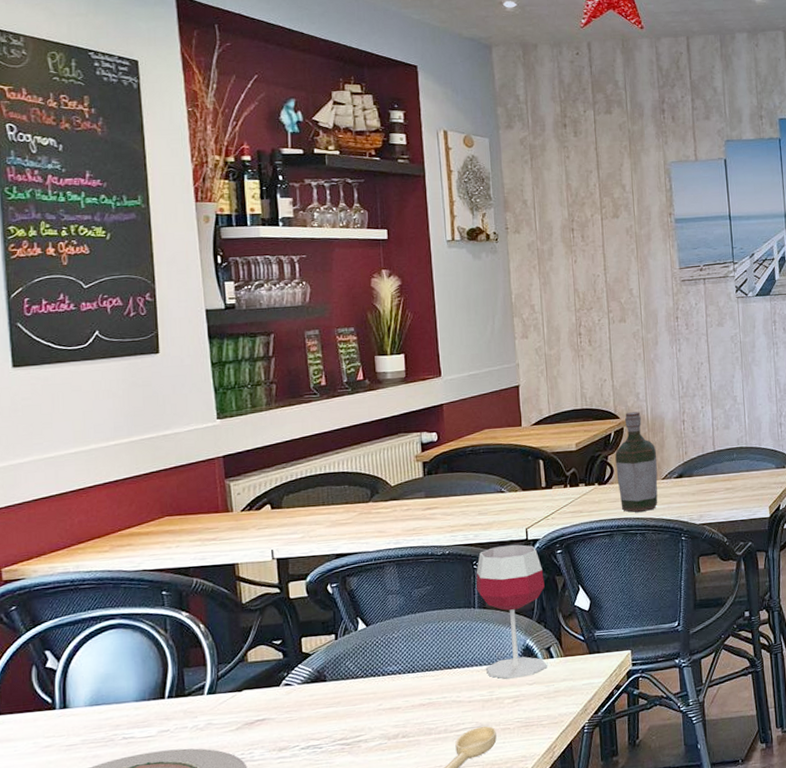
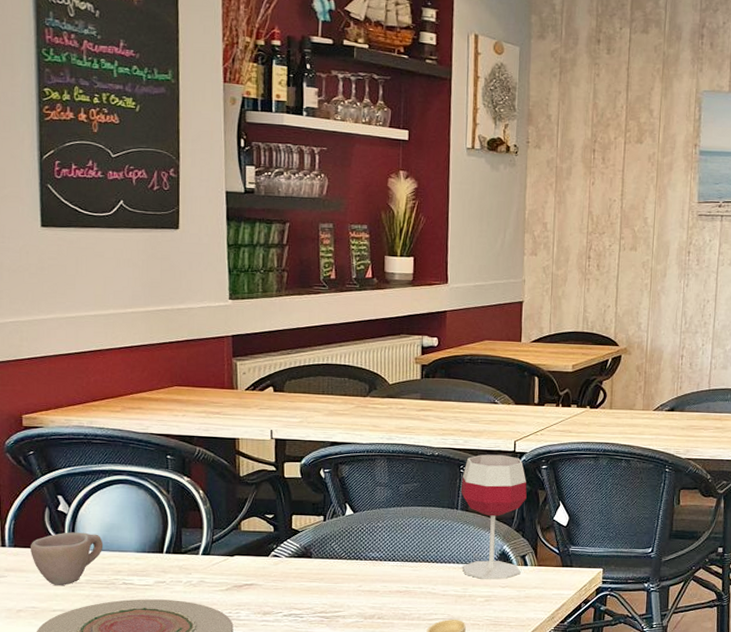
cup: none [18,687,99,752] -> present [31,532,104,586]
bottle: present [615,412,658,513] -> none [609,341,652,440]

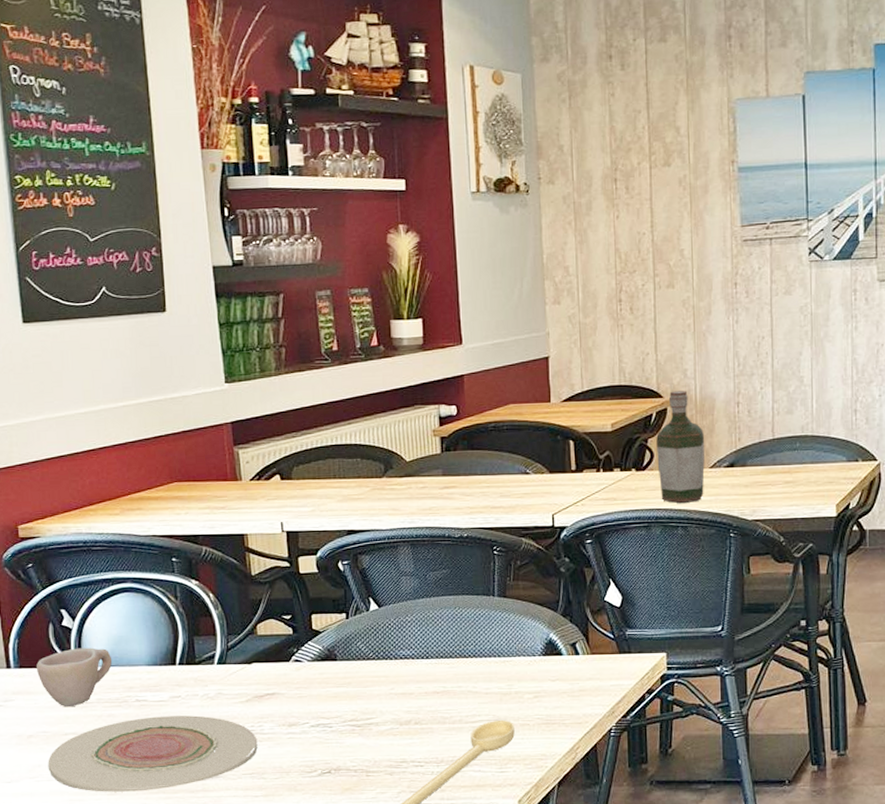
wineglass: present [461,455,527,580] -> none [496,532,572,673]
bottle: none [609,341,652,440] -> present [656,390,705,504]

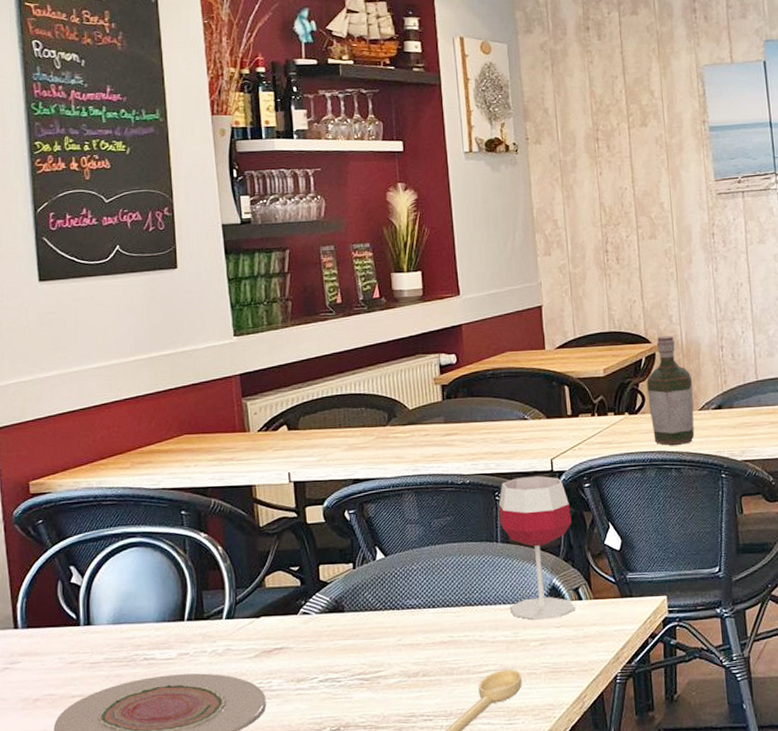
cup: present [37,647,113,708] -> none [44,605,121,668]
wineglass: none [496,532,572,673] -> present [498,476,576,620]

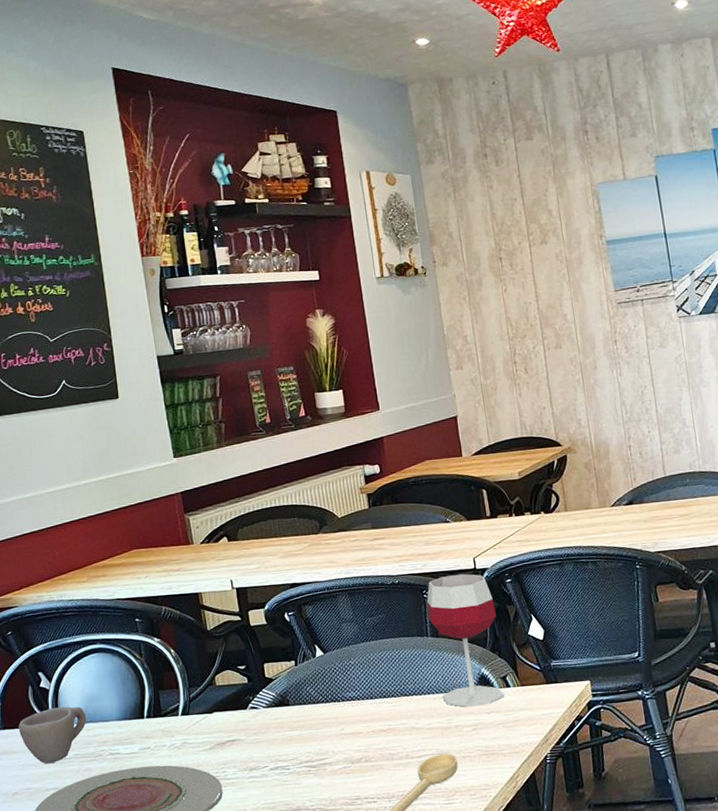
cup: none [44,605,121,668] -> present [19,706,87,764]
bottle: present [647,336,695,446] -> none [560,438,608,541]

